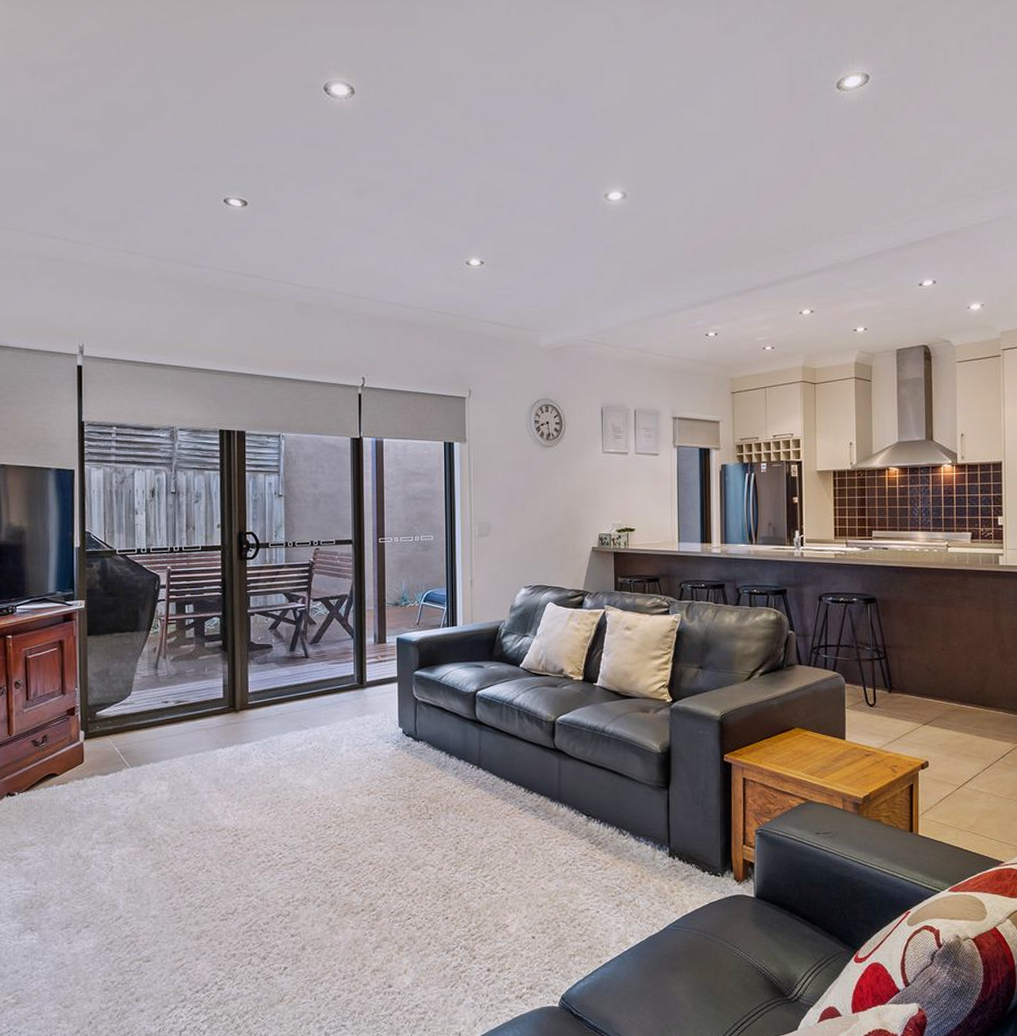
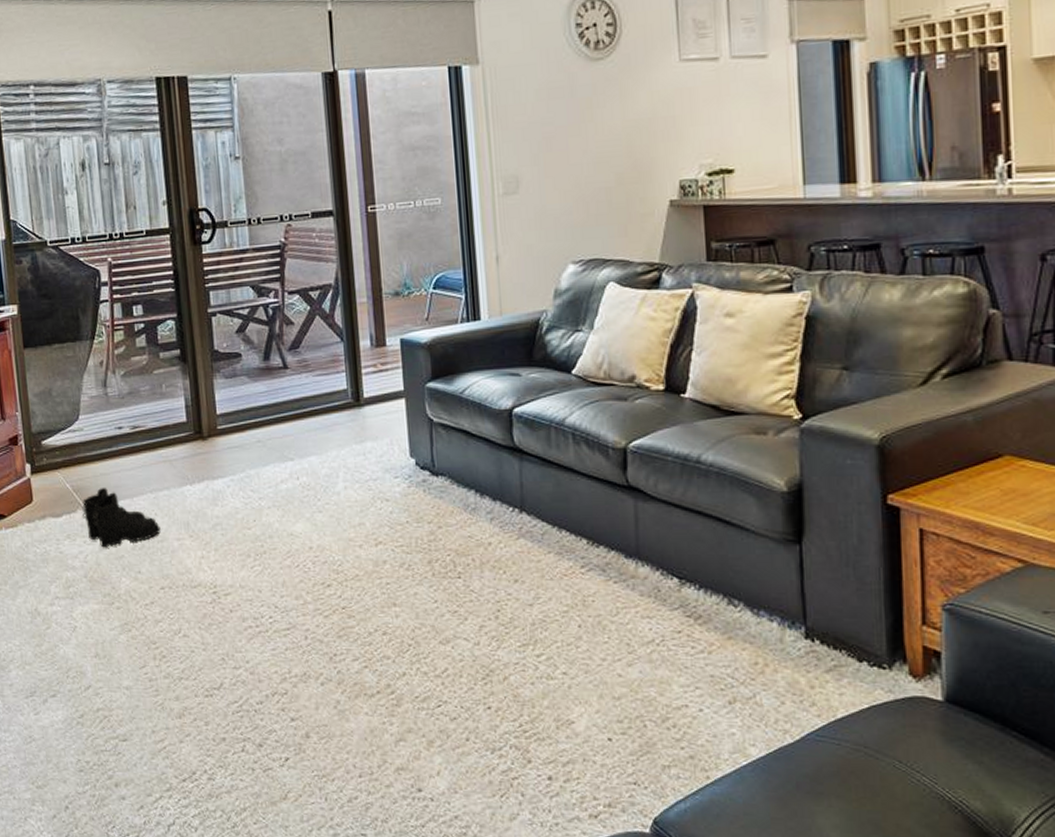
boots: none [126,750,194,800] -> present [81,487,161,548]

